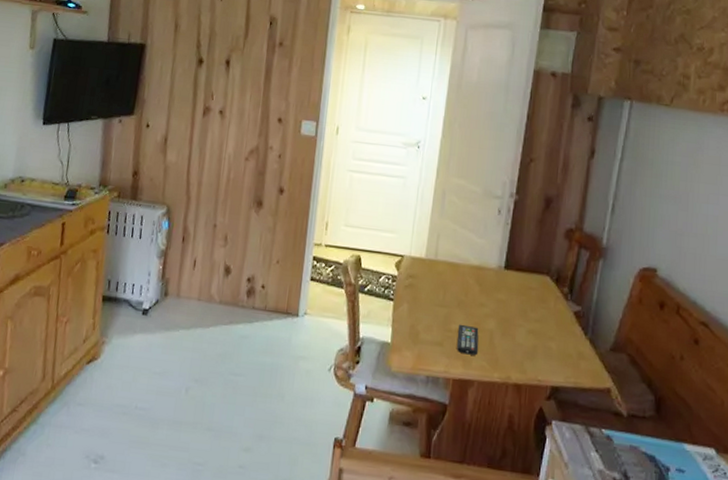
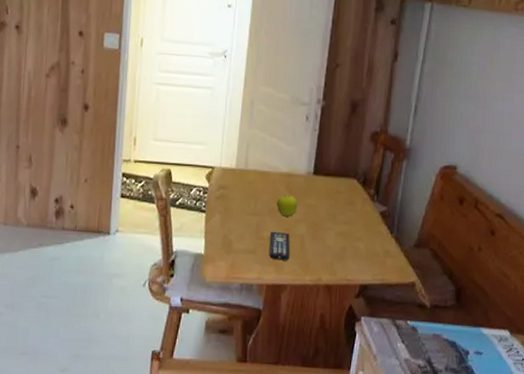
fruit: none [465,287,488,311] -> present [276,194,298,217]

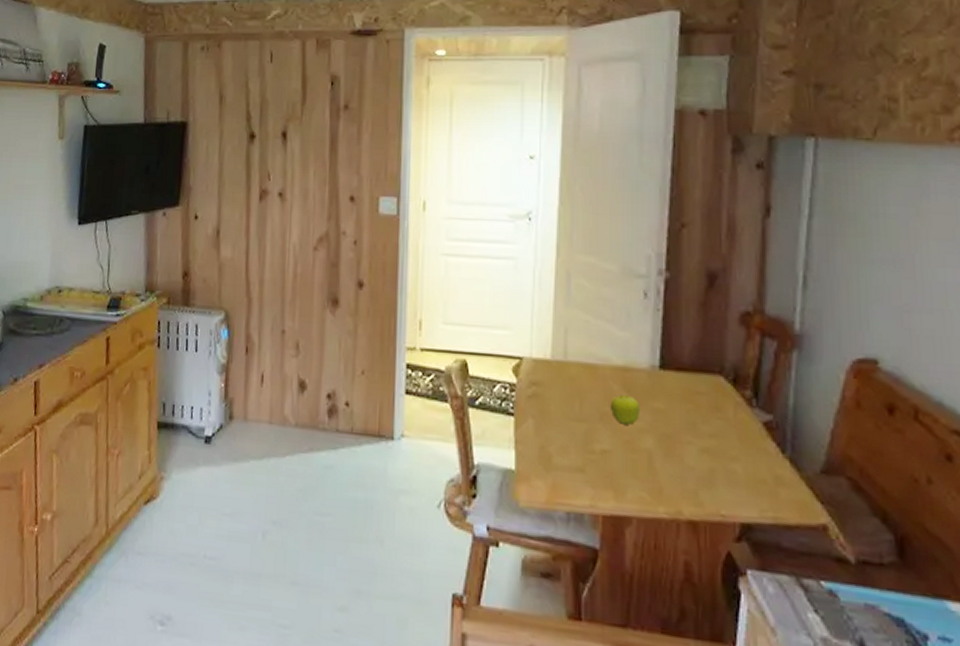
remote control: present [269,231,291,261] -> none [603,443,634,484]

